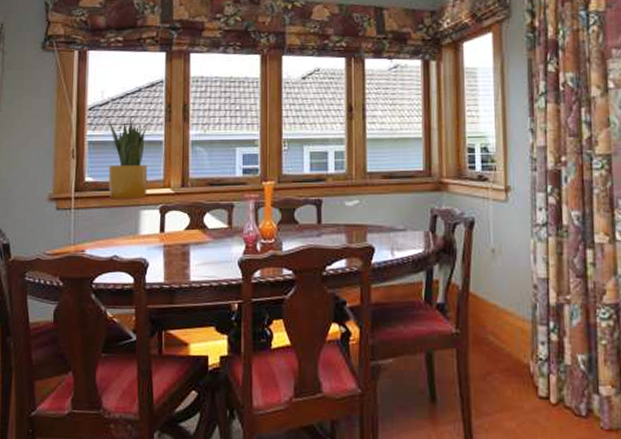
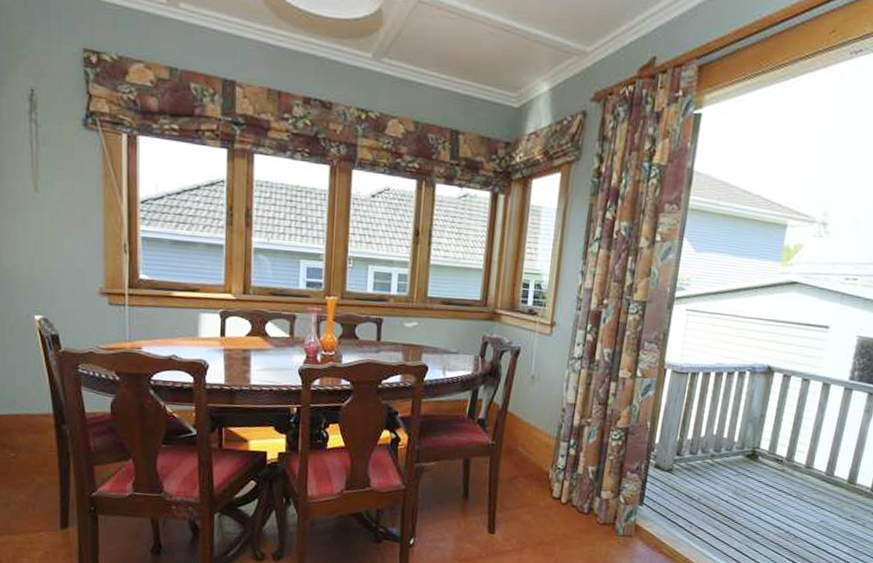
planter: present [107,116,152,200] -> none [163,214,211,303]

